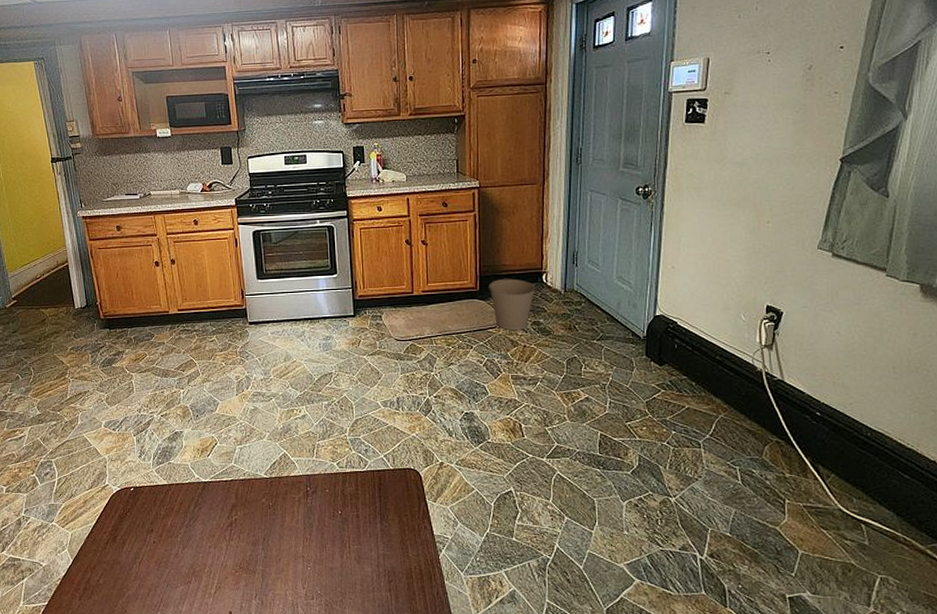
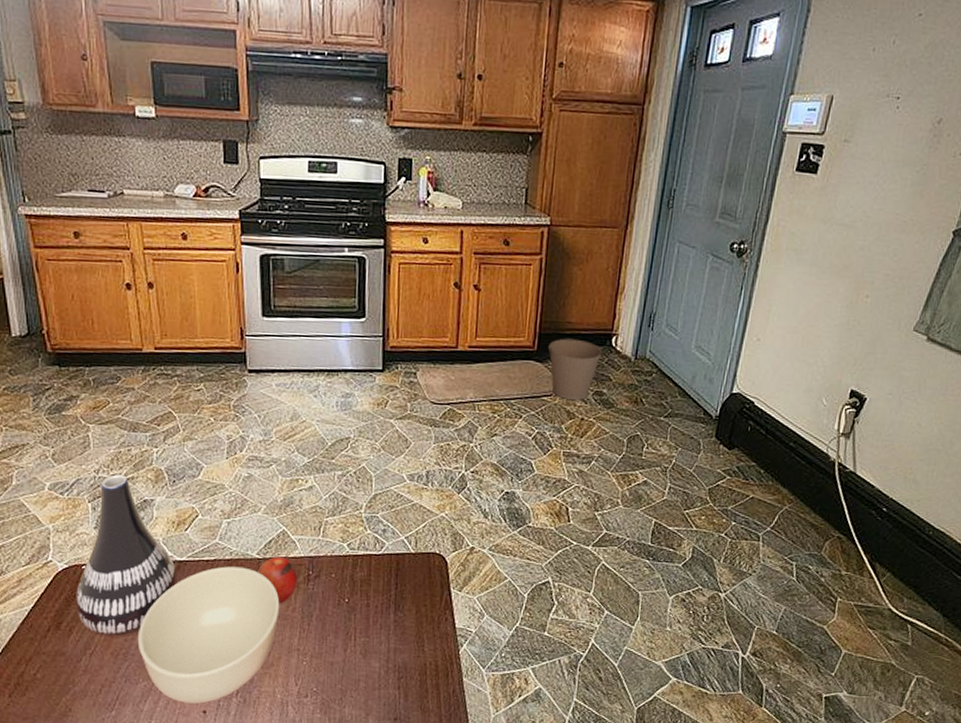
vase: none [127,412,204,549] -> present [76,474,178,638]
bowl: none [175,485,286,605] -> present [137,566,280,704]
fruit: none [266,476,298,517] -> present [258,556,297,604]

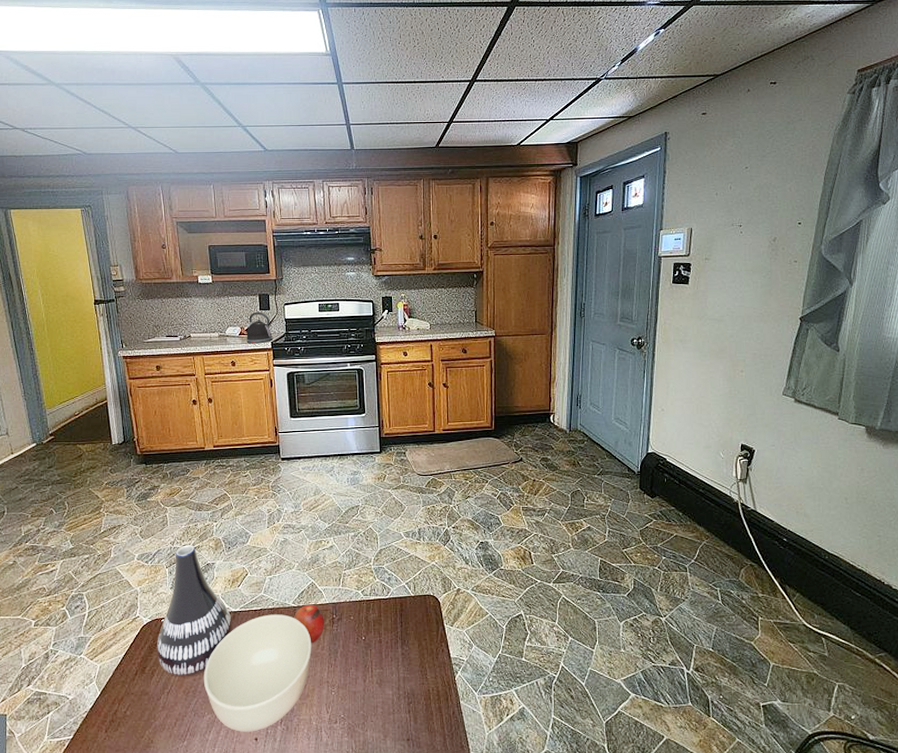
kettle: none [202,165,241,212] -> present [245,312,273,344]
bucket: present [548,338,603,401] -> none [503,418,544,466]

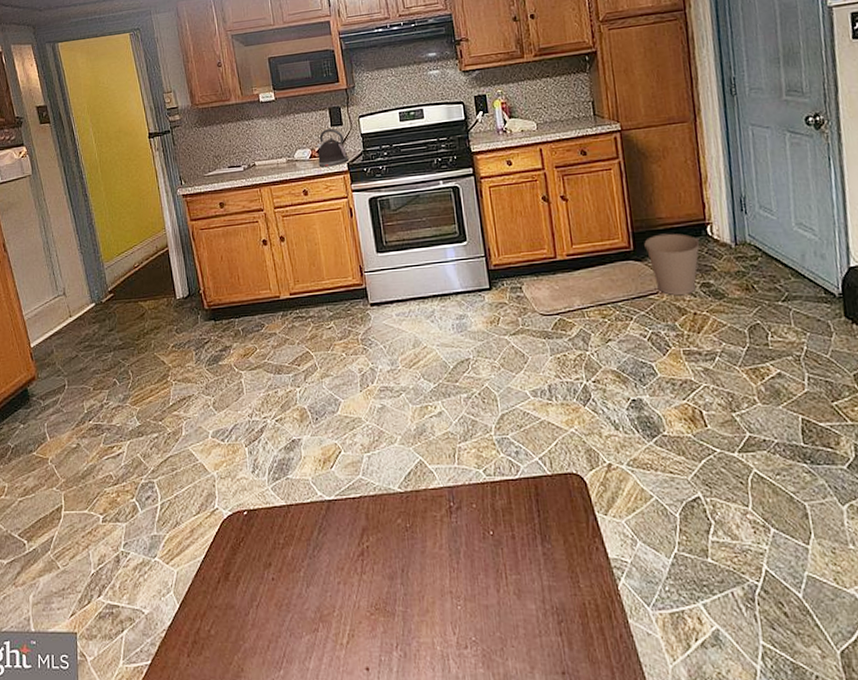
vase: present [157,545,233,679] -> none [240,417,329,588]
bowl: present [203,614,312,732] -> none [297,503,427,659]
fruit: present [294,604,324,644] -> none [401,489,440,541]
bucket: none [503,418,544,466] -> present [644,233,700,296]

